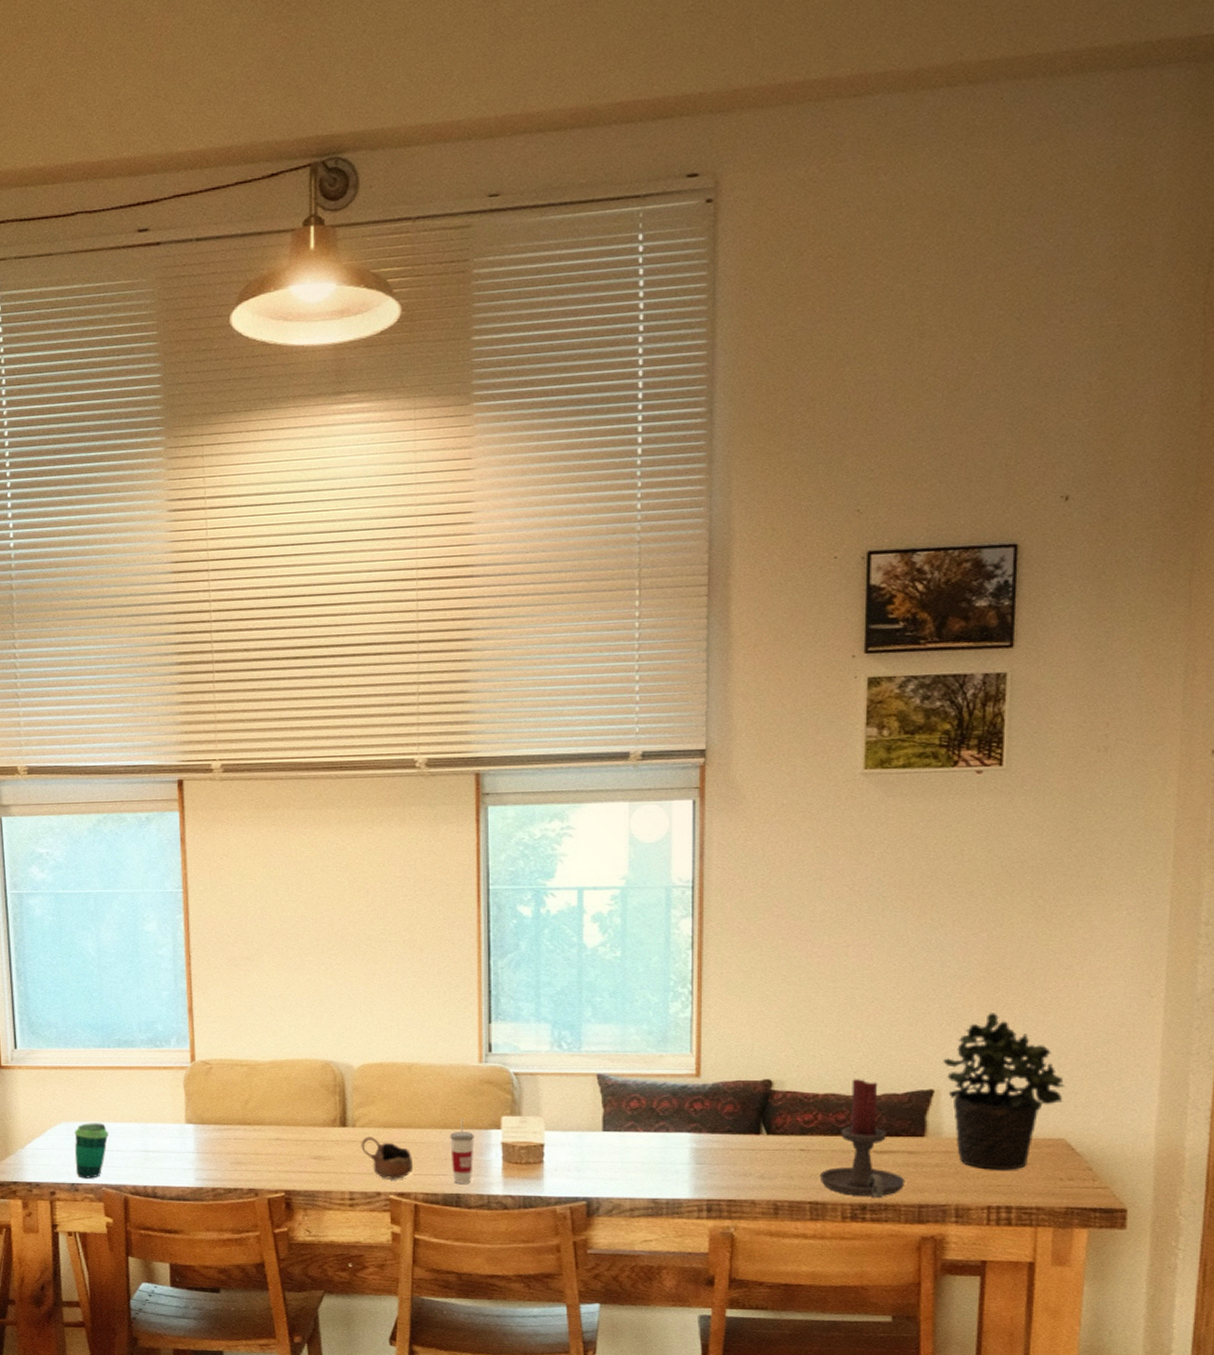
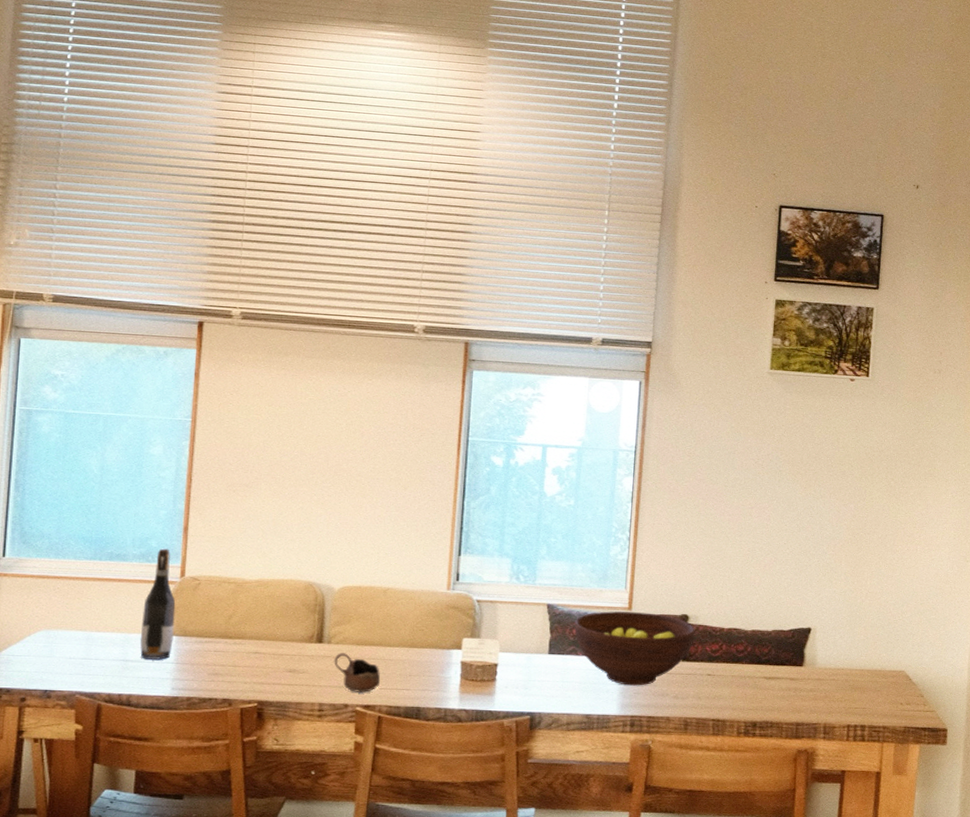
cup: present [74,1123,109,1178] -> none [50,631,89,686]
wine bottle: none [157,1032,192,1149] -> present [140,548,176,660]
cup: present [450,1118,474,1184] -> none [415,638,437,698]
fruit bowl: none [631,1079,782,1165] -> present [574,611,695,686]
candle holder: present [819,1079,905,1197] -> none [721,617,787,716]
potted plant: present [943,1013,1065,1170] -> none [819,568,906,696]

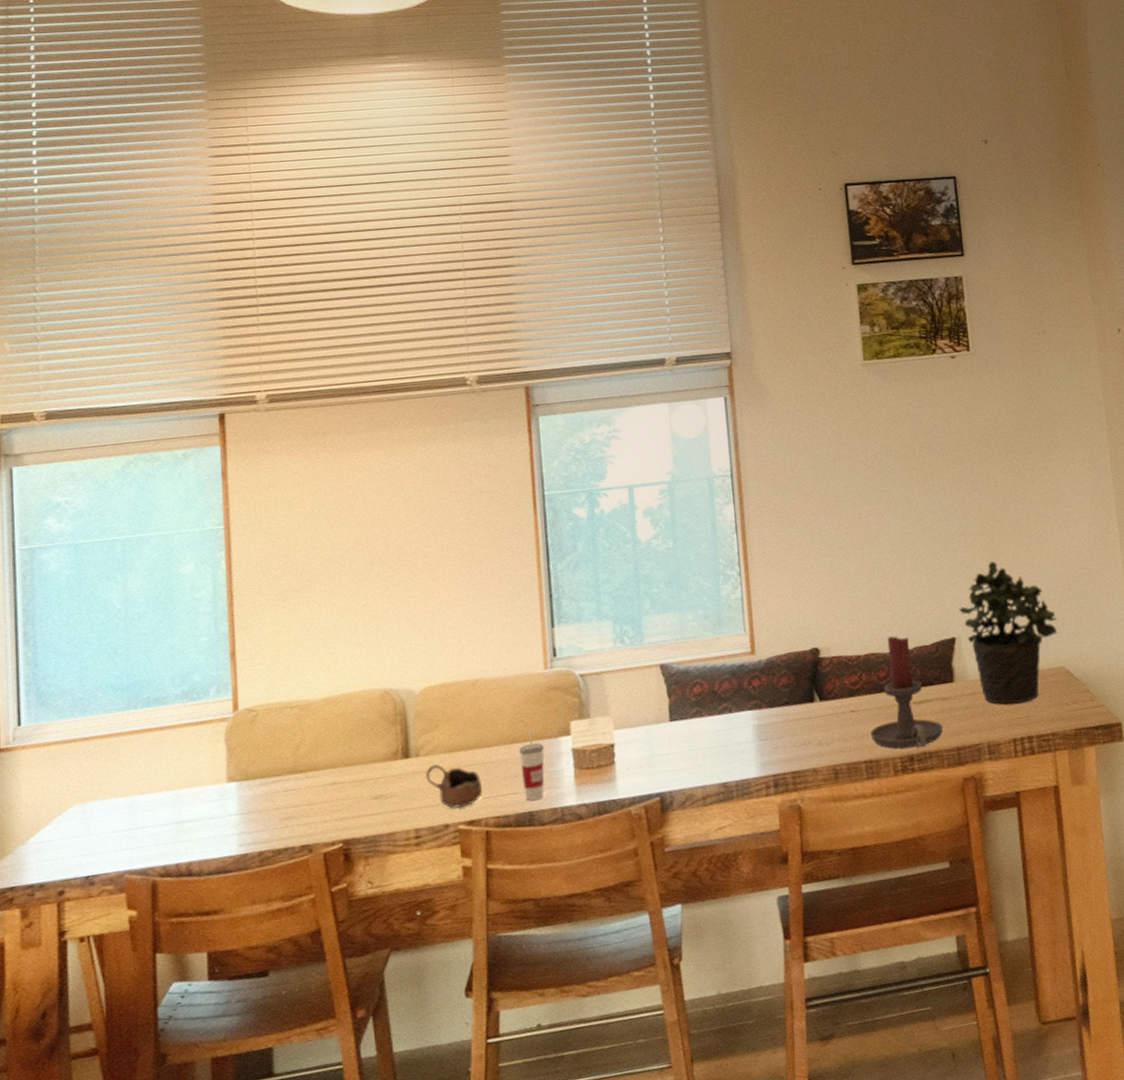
wine bottle: present [140,548,176,660] -> none [193,680,234,817]
cup: none [415,638,437,698] -> present [519,729,545,801]
fruit bowl: present [574,611,695,686] -> none [693,653,830,741]
candle holder: none [721,617,787,716] -> present [870,635,943,748]
potted plant: none [819,568,906,696] -> present [959,561,1058,705]

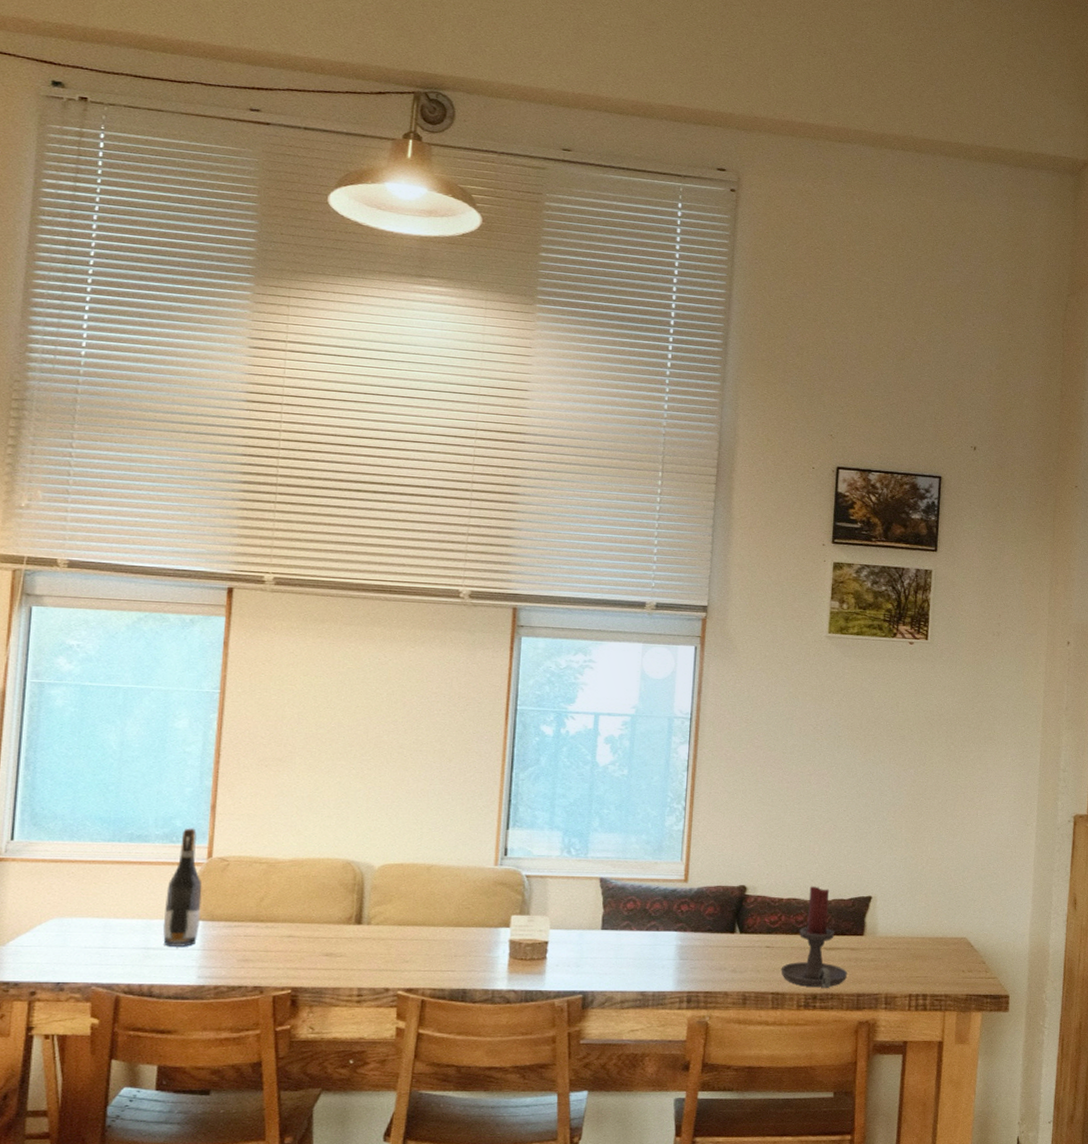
wine bottle: none [193,680,234,817] -> present [162,828,202,947]
cup: present [425,764,483,809] -> none [374,934,424,976]
cup: present [519,729,545,801] -> none [460,916,484,979]
potted plant: present [959,561,1058,705] -> none [879,834,967,964]

